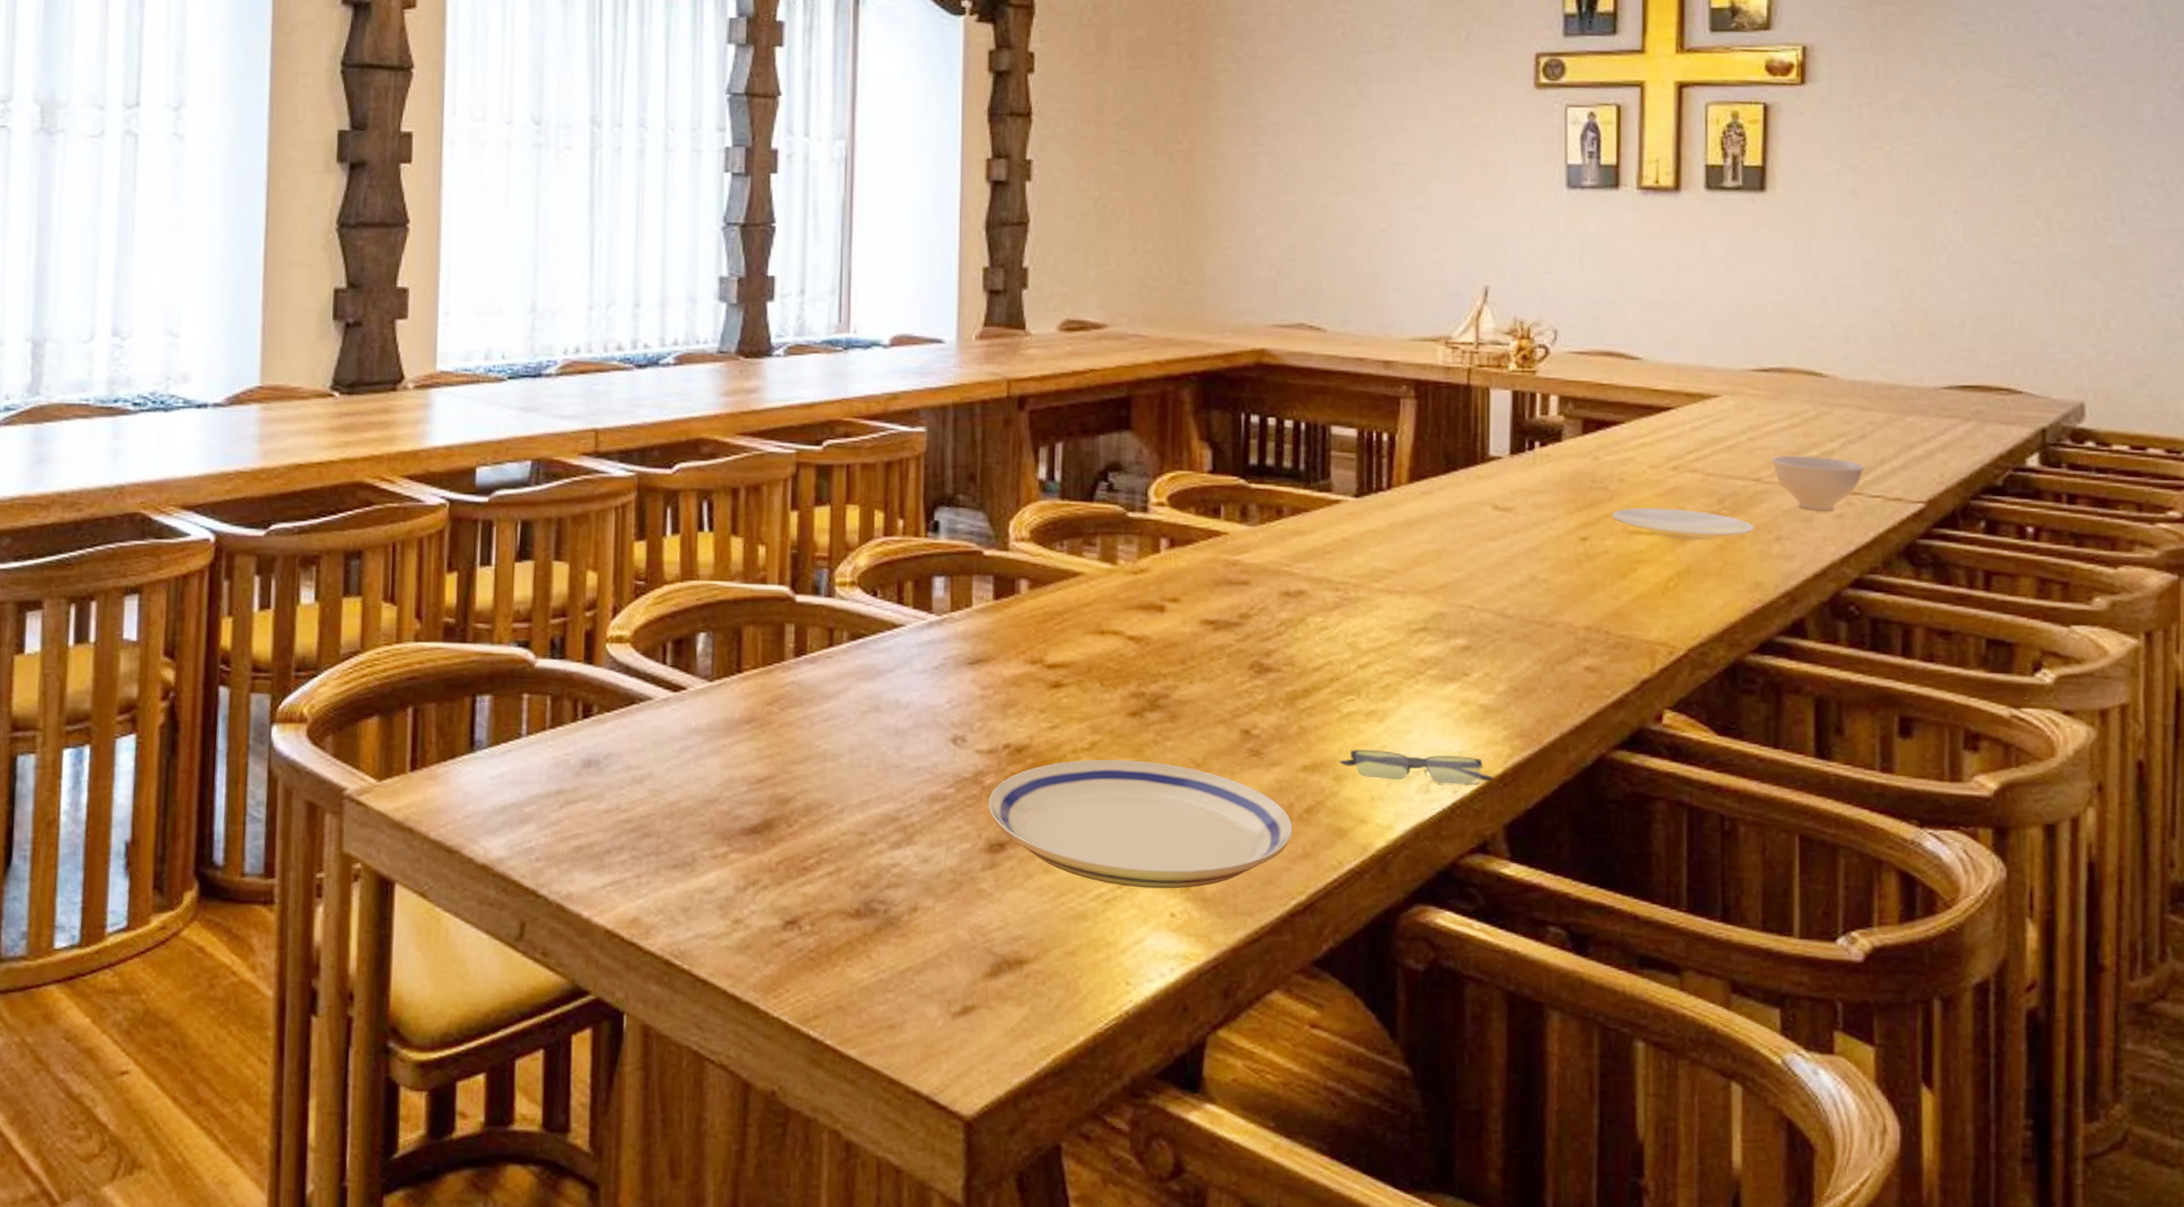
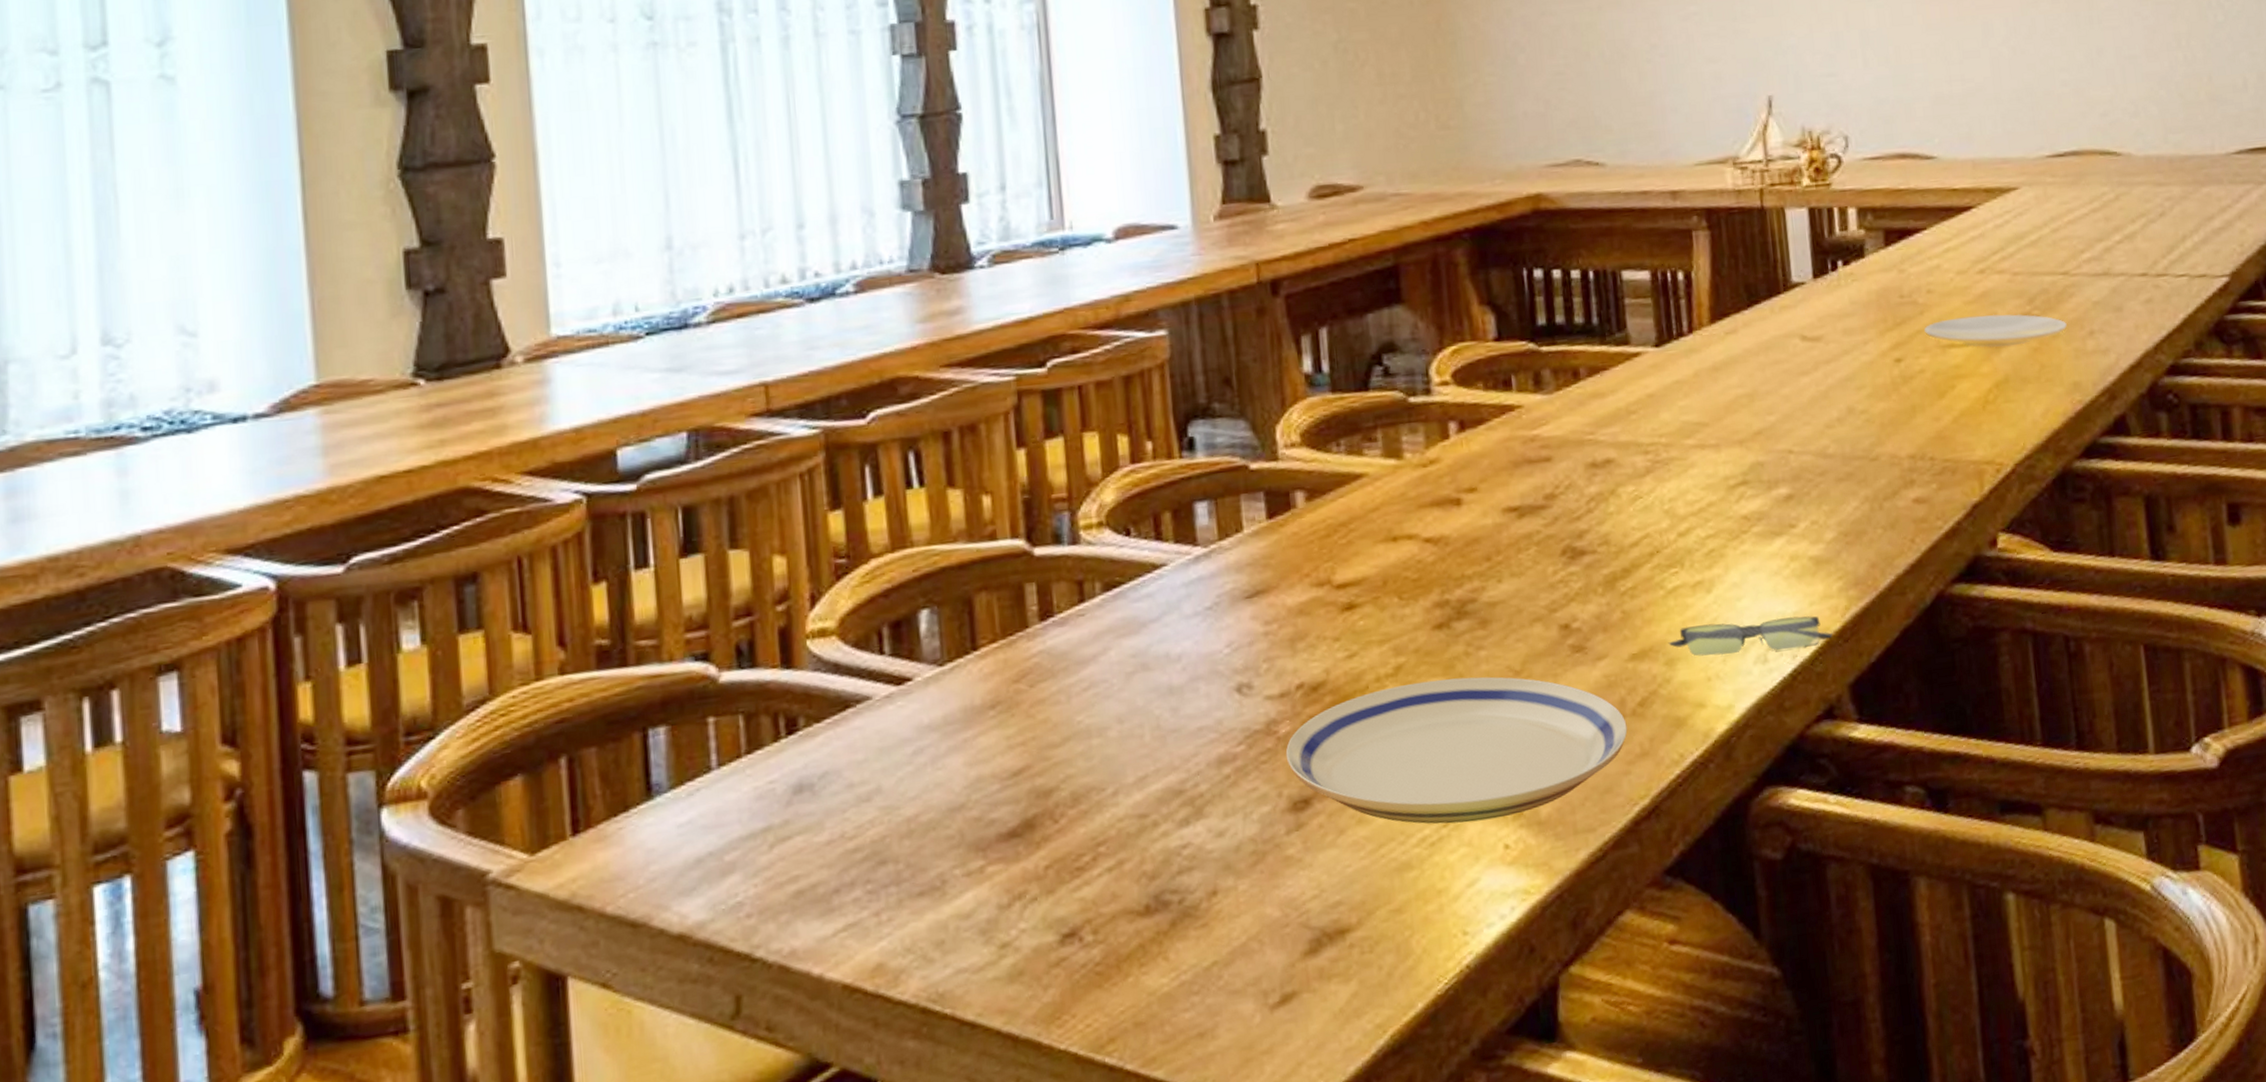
bowl: present [1771,455,1865,512] -> none [2076,240,2168,299]

